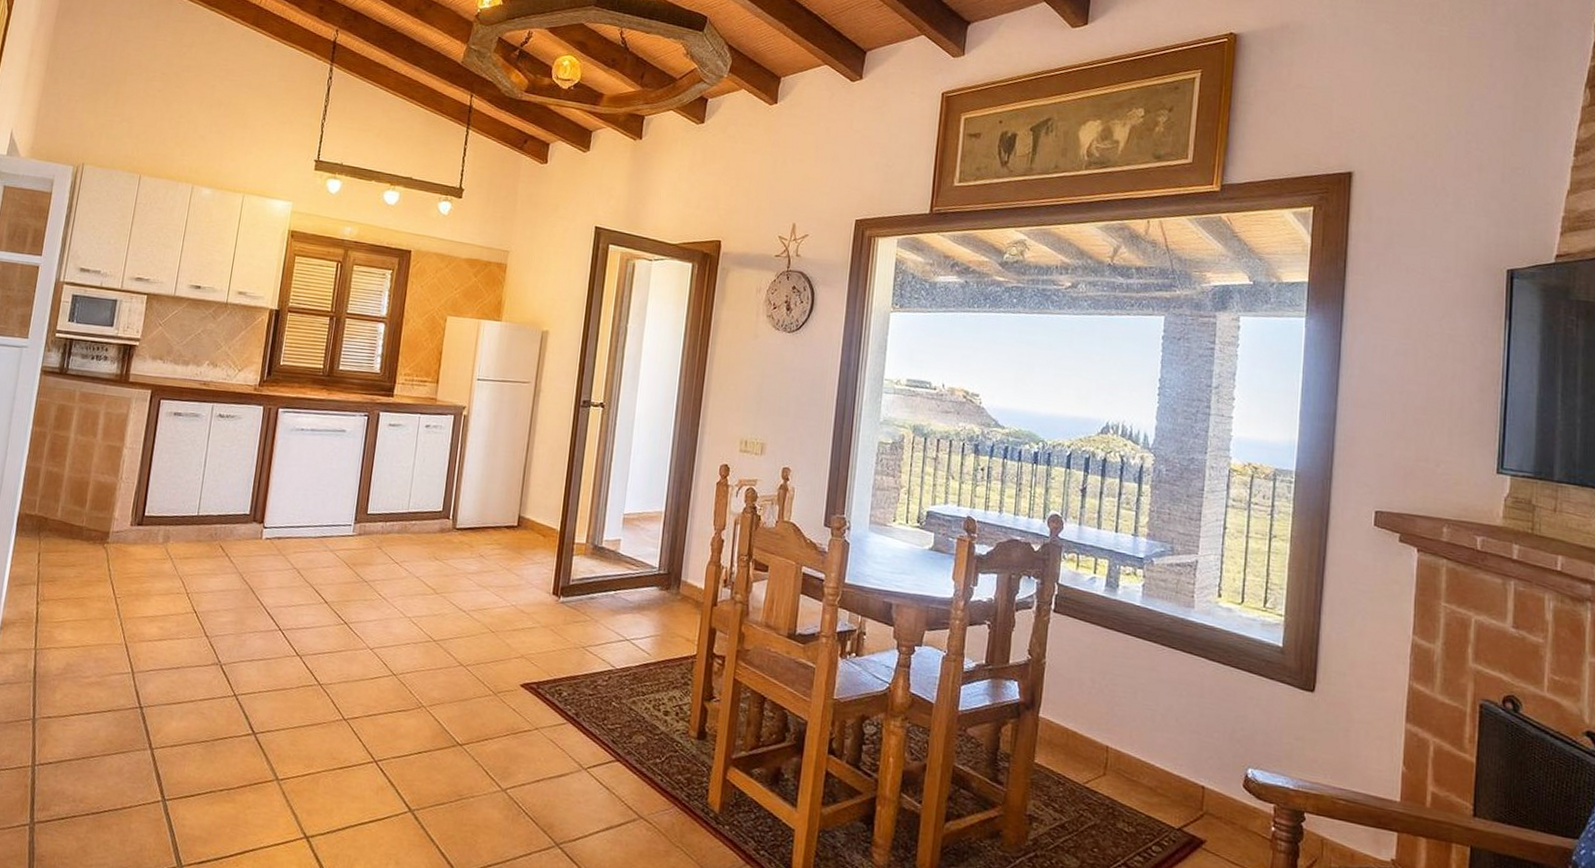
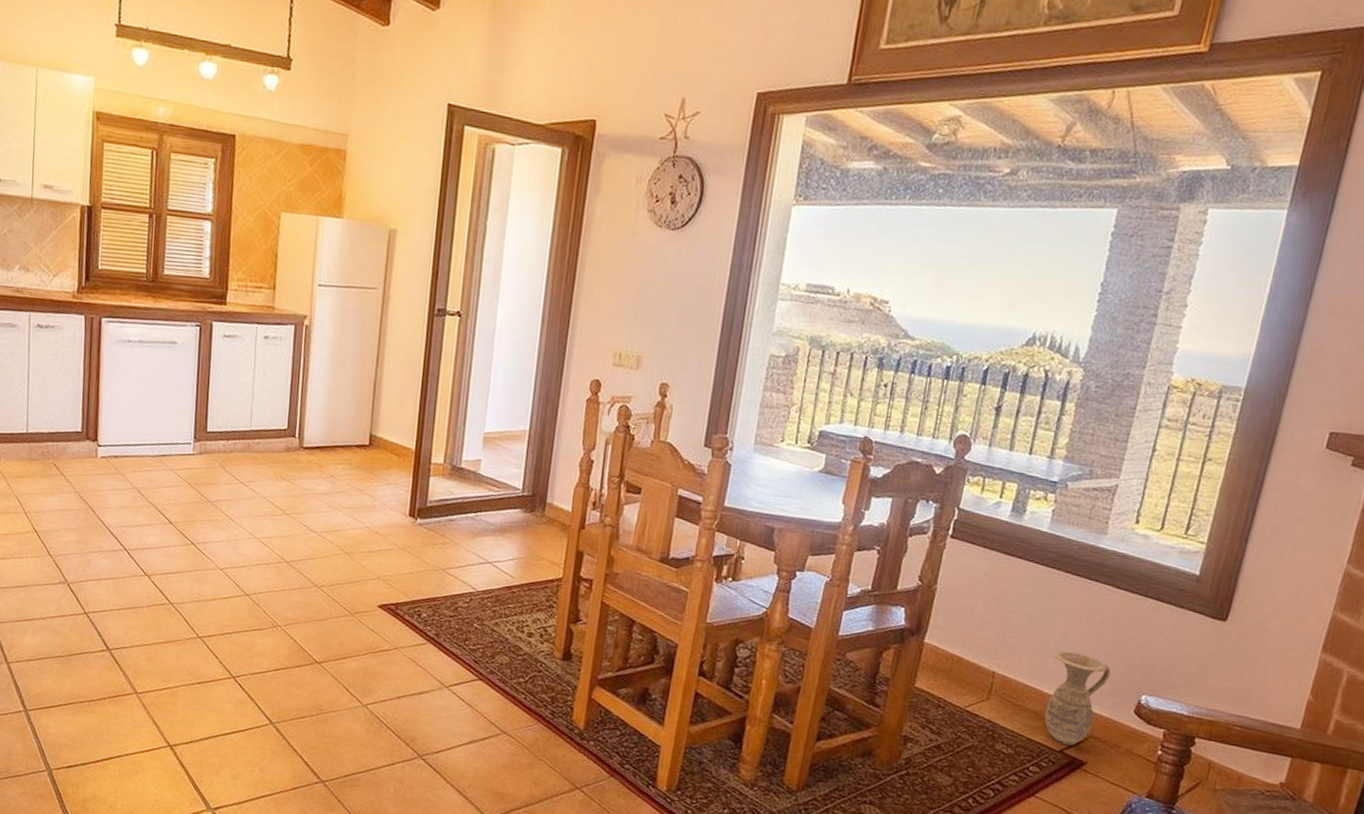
ceramic jug: none [1160,724,1217,823] -> present [1044,651,1112,746]

